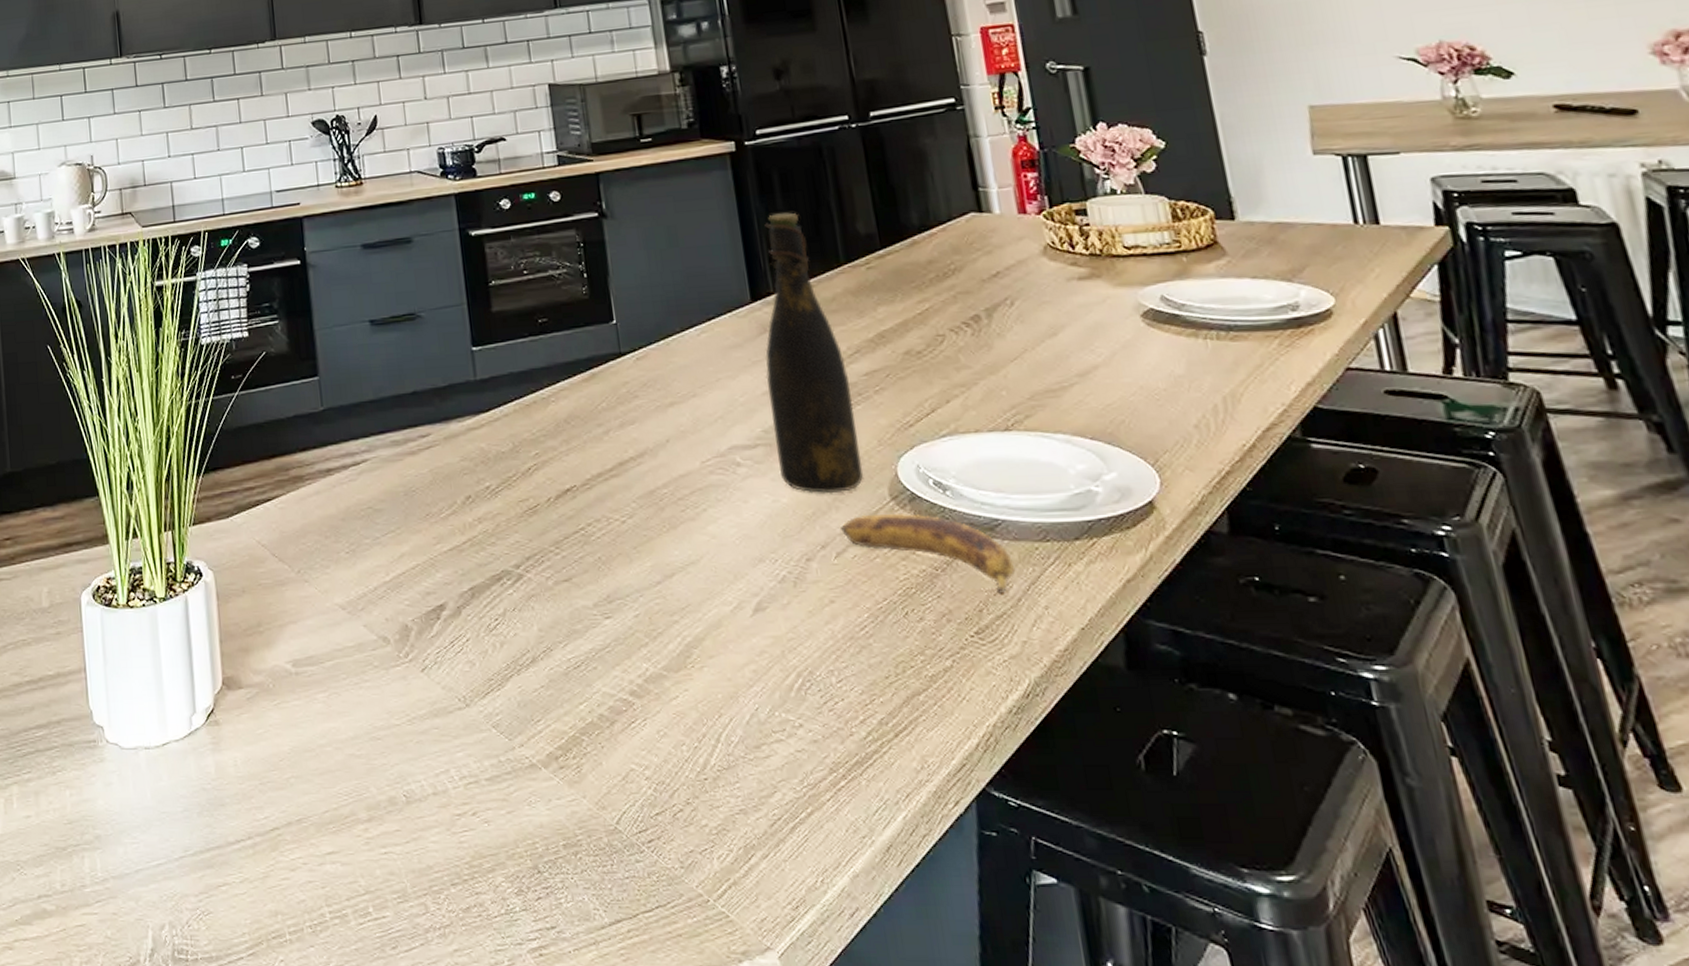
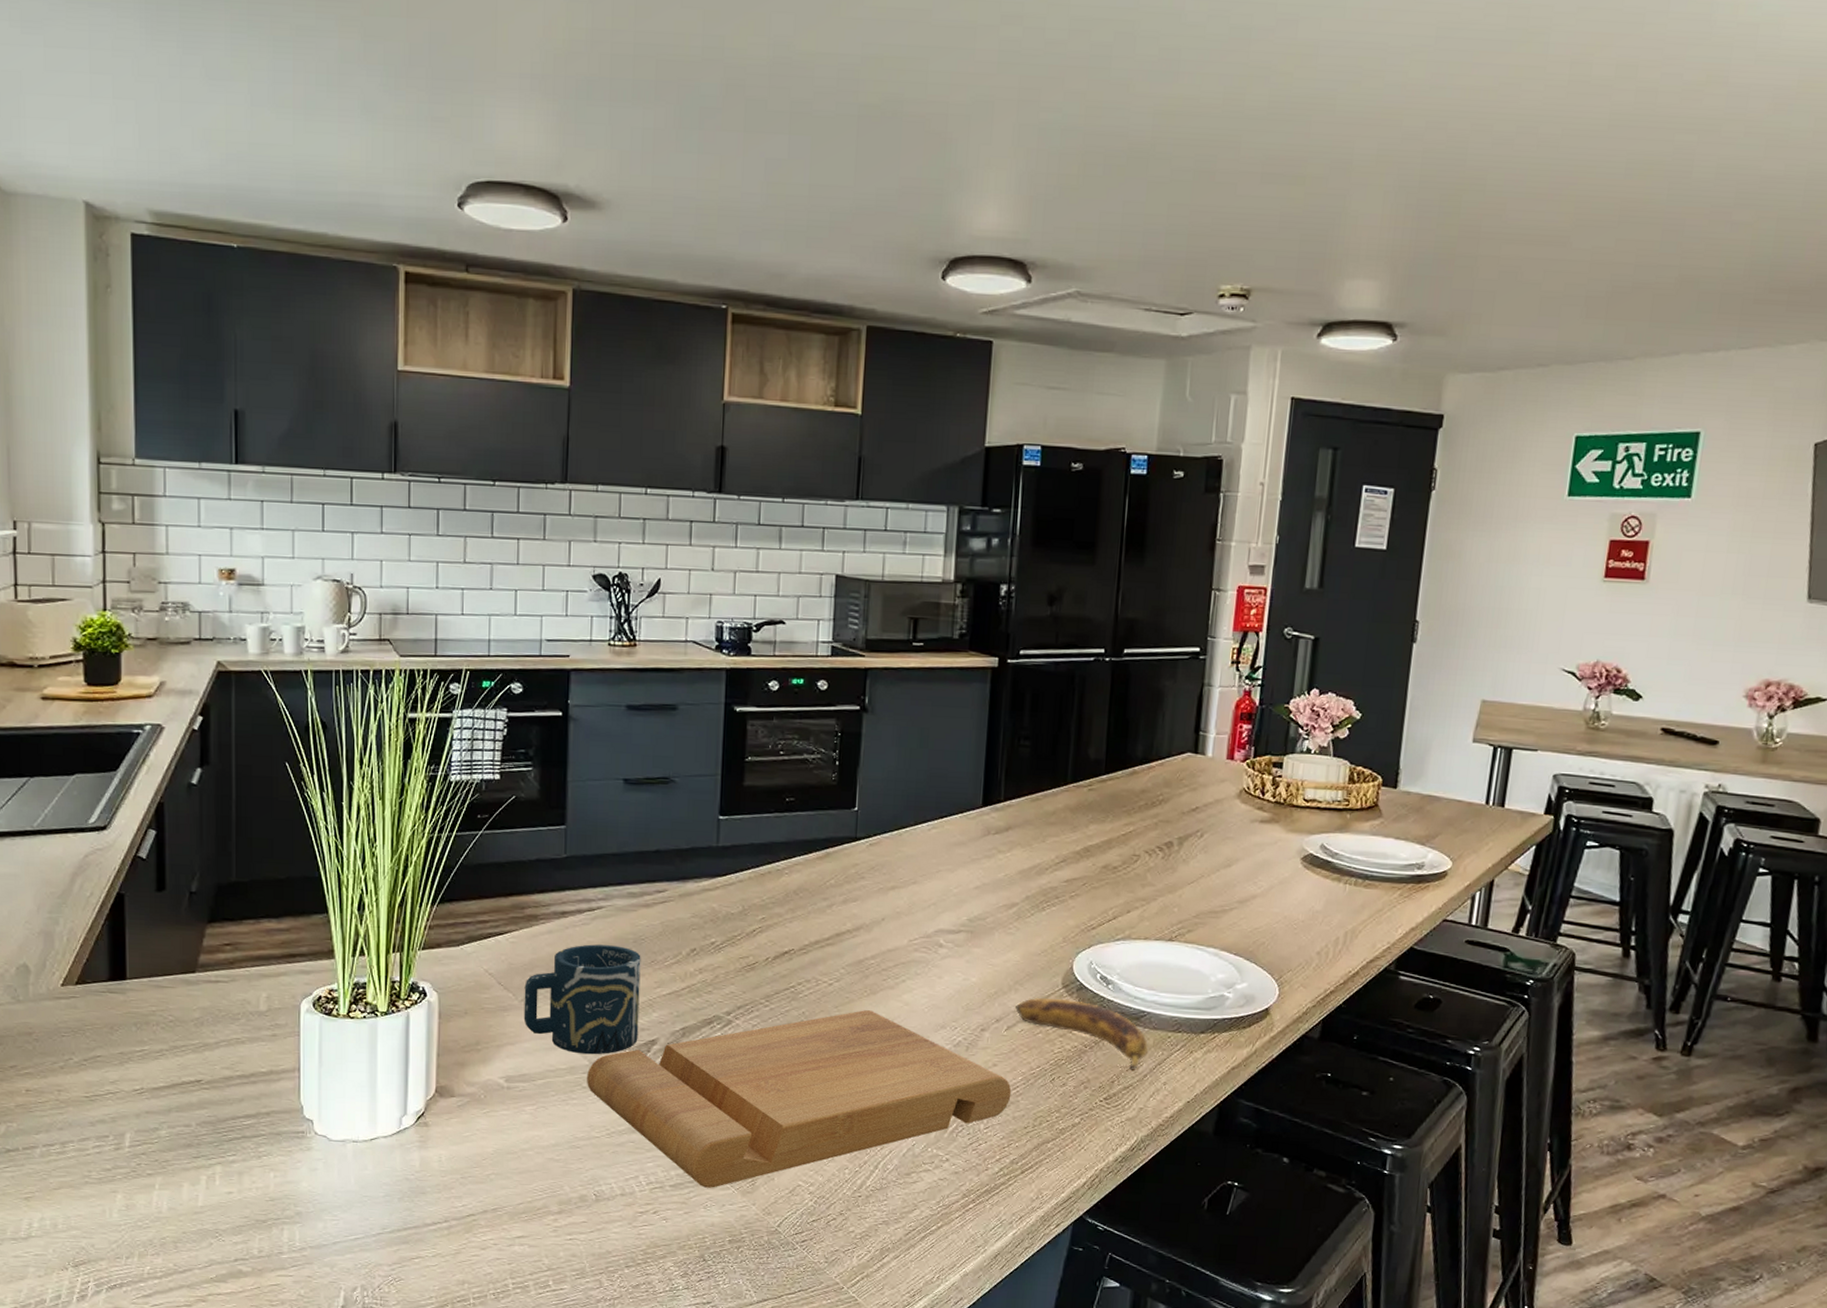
cup: none [299,501,425,628] -> present [523,944,641,1055]
cutting board: none [377,548,861,779] -> present [587,1010,1012,1188]
bottle: present [765,212,865,494] -> none [975,730,1051,978]

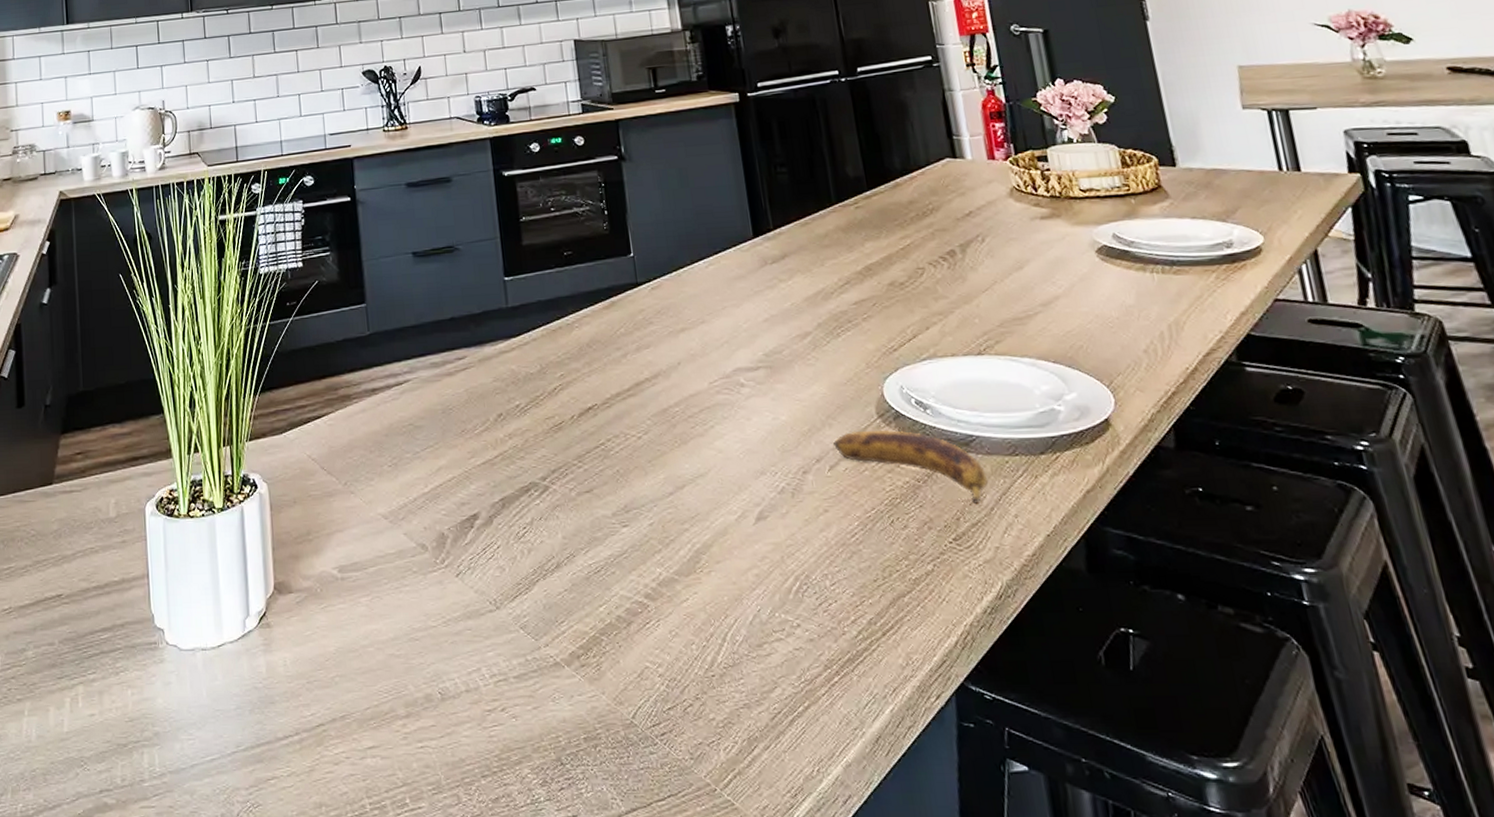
cup: present [523,944,641,1055] -> none [346,418,460,536]
cutting board: present [587,1010,1012,1188] -> none [416,462,852,677]

